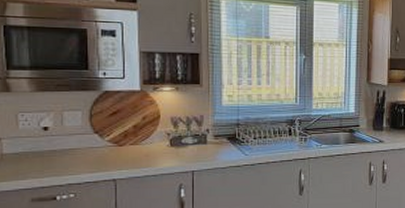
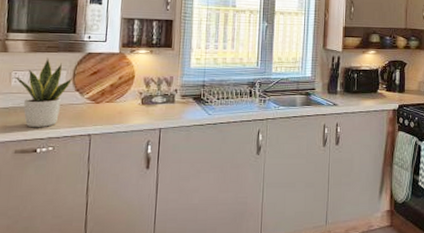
potted plant: none [19,97,90,174] -> present [12,57,73,128]

